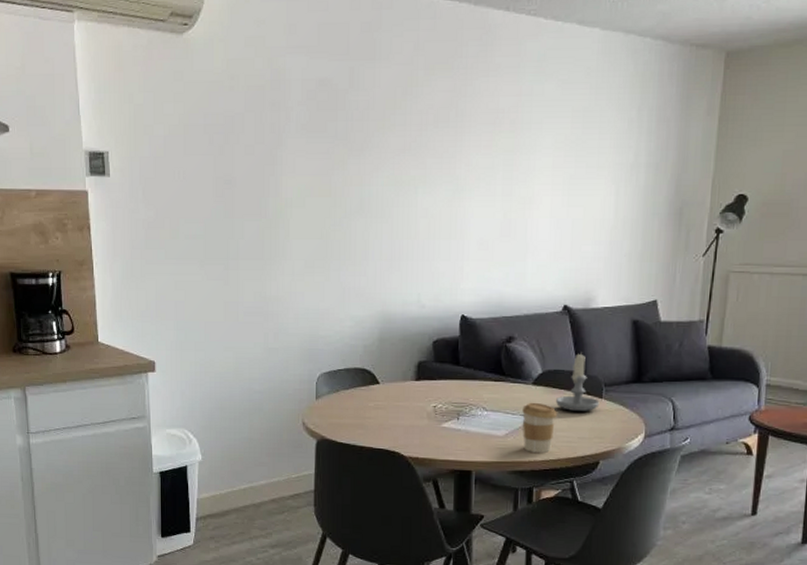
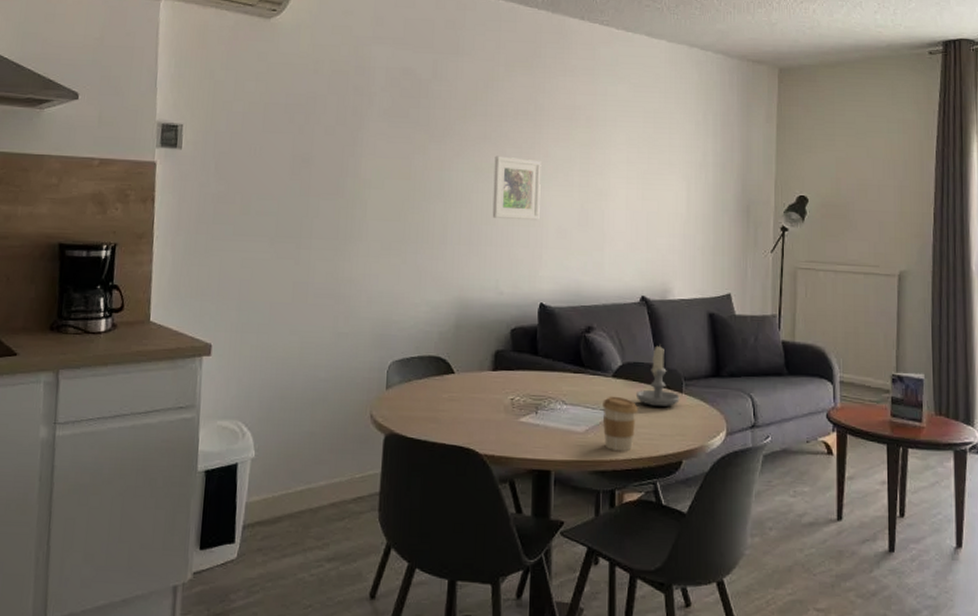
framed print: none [413,167,463,233] -> present [492,155,541,221]

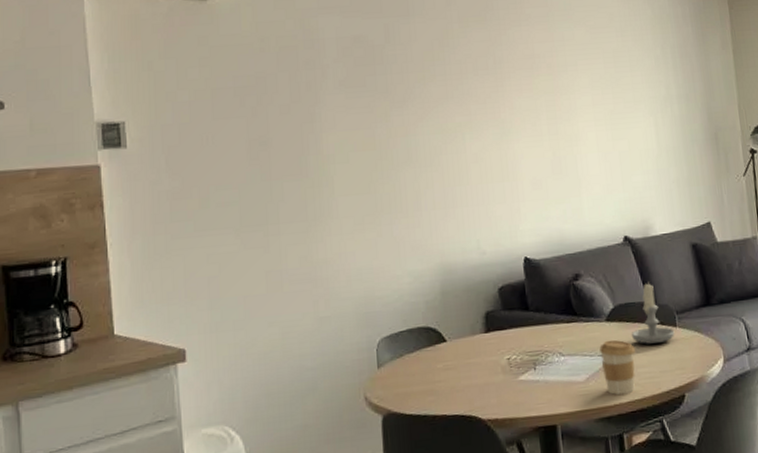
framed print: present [492,155,541,221] -> none [459,113,513,178]

